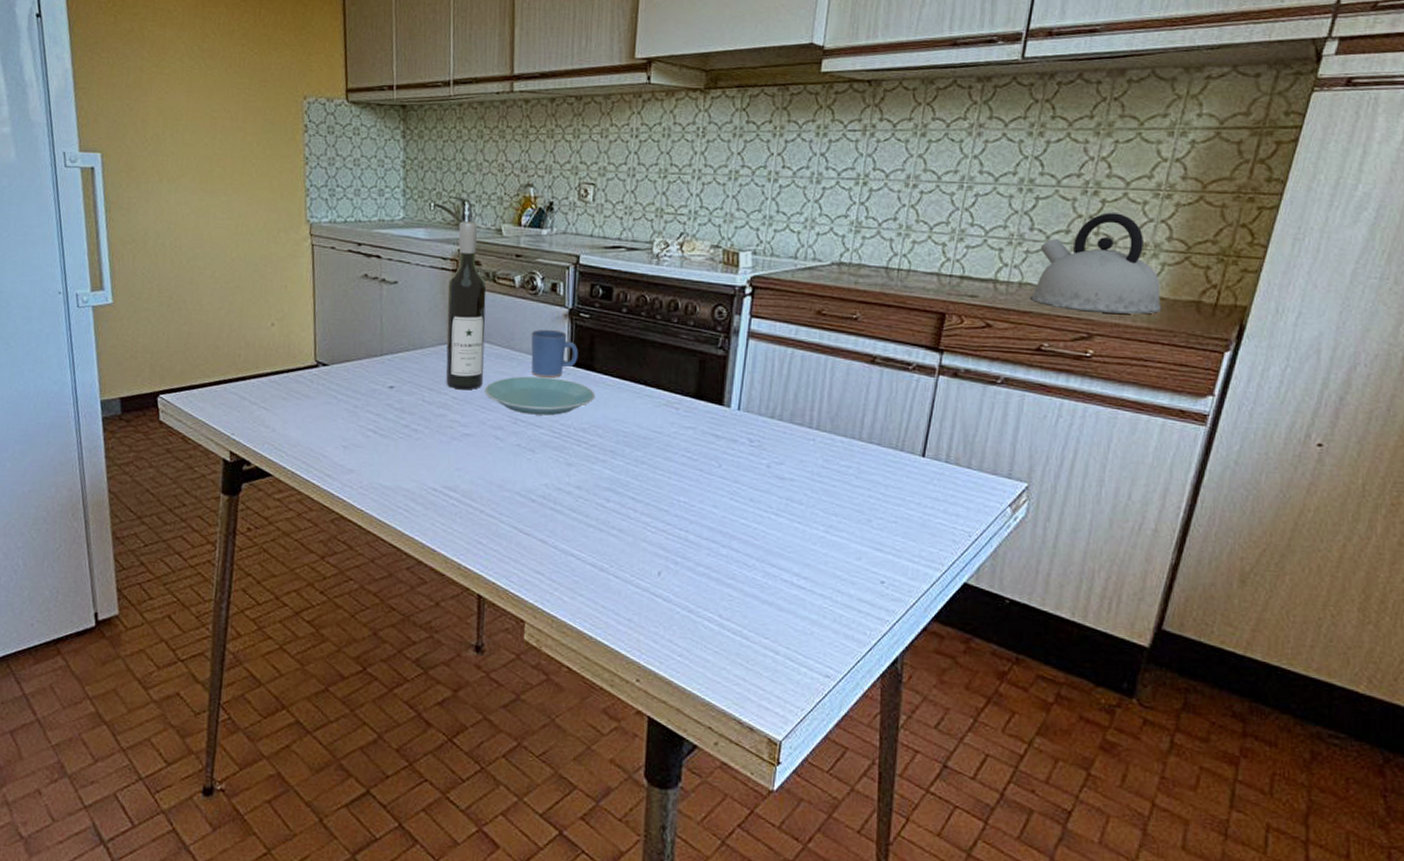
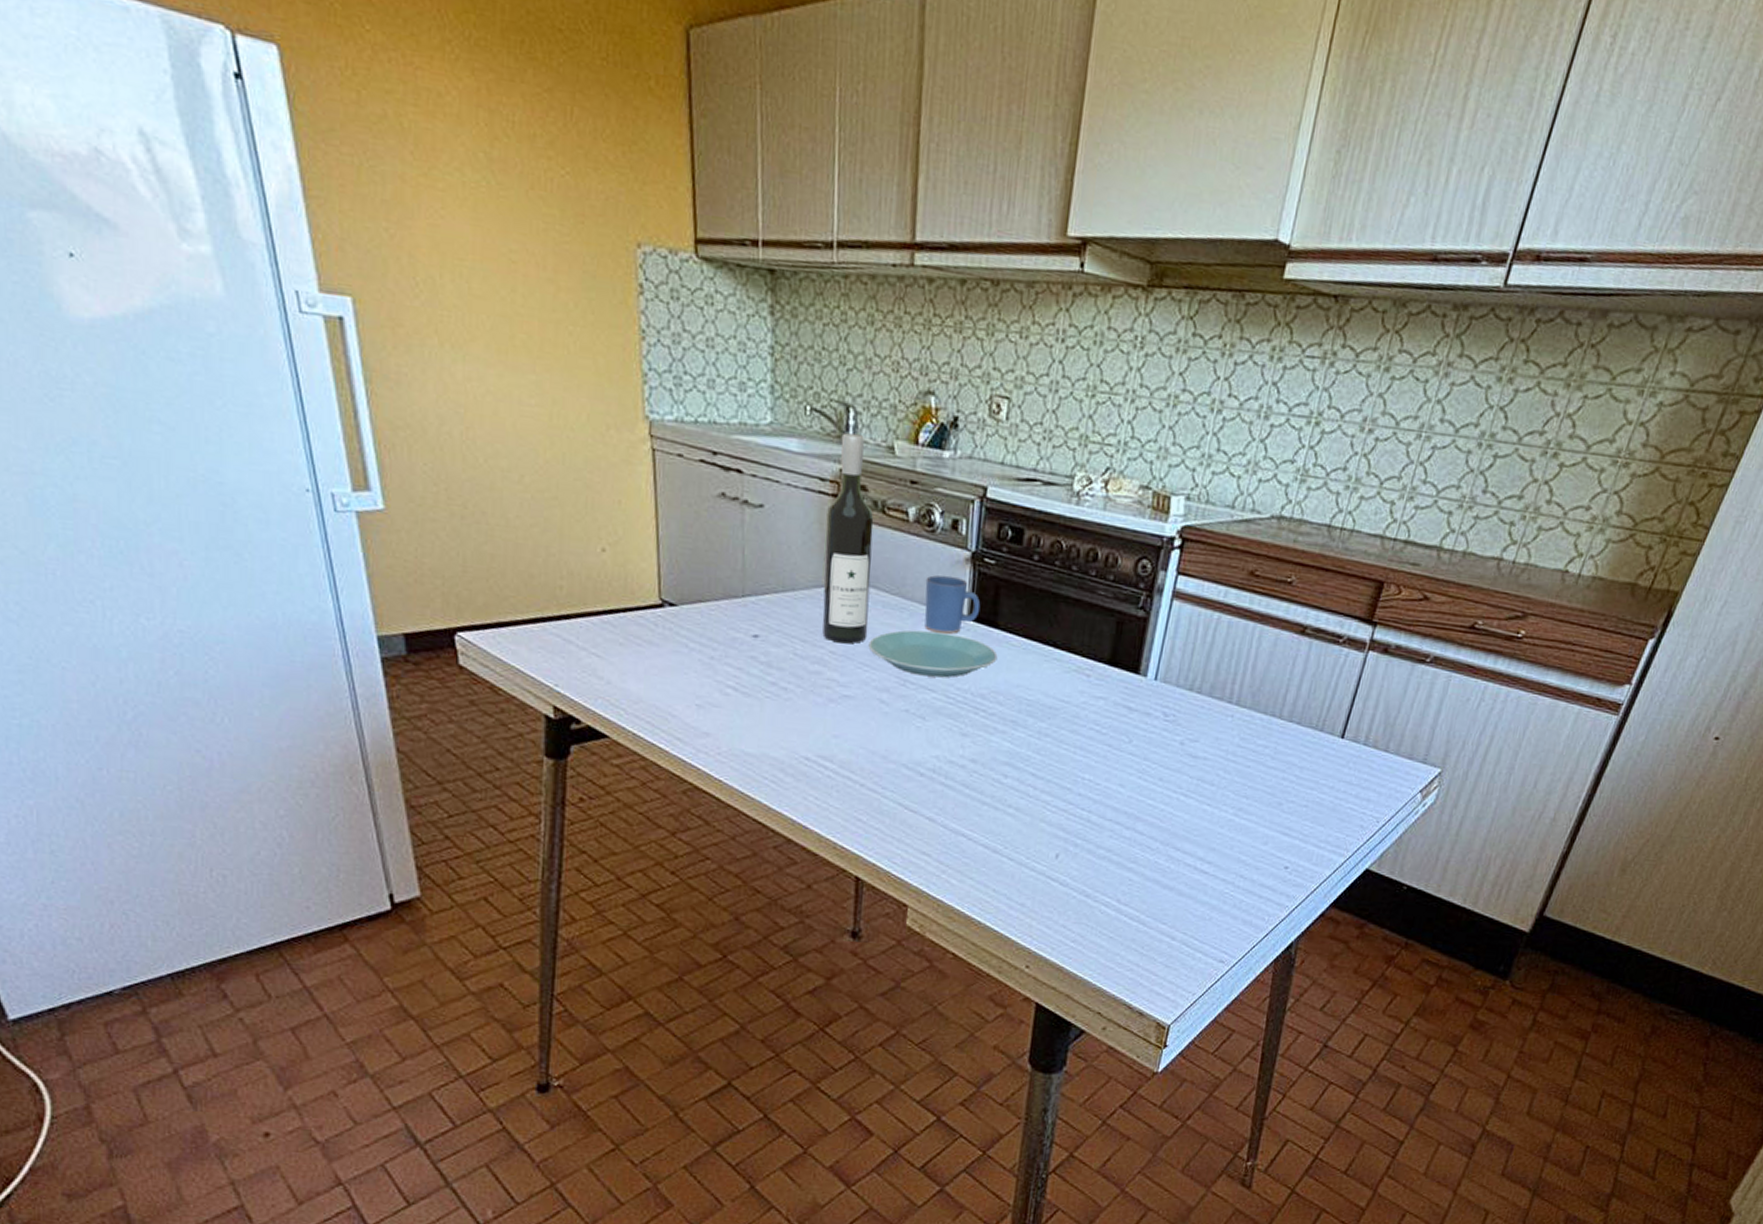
kettle: present [1030,212,1162,315] -> none [1472,478,1602,595]

